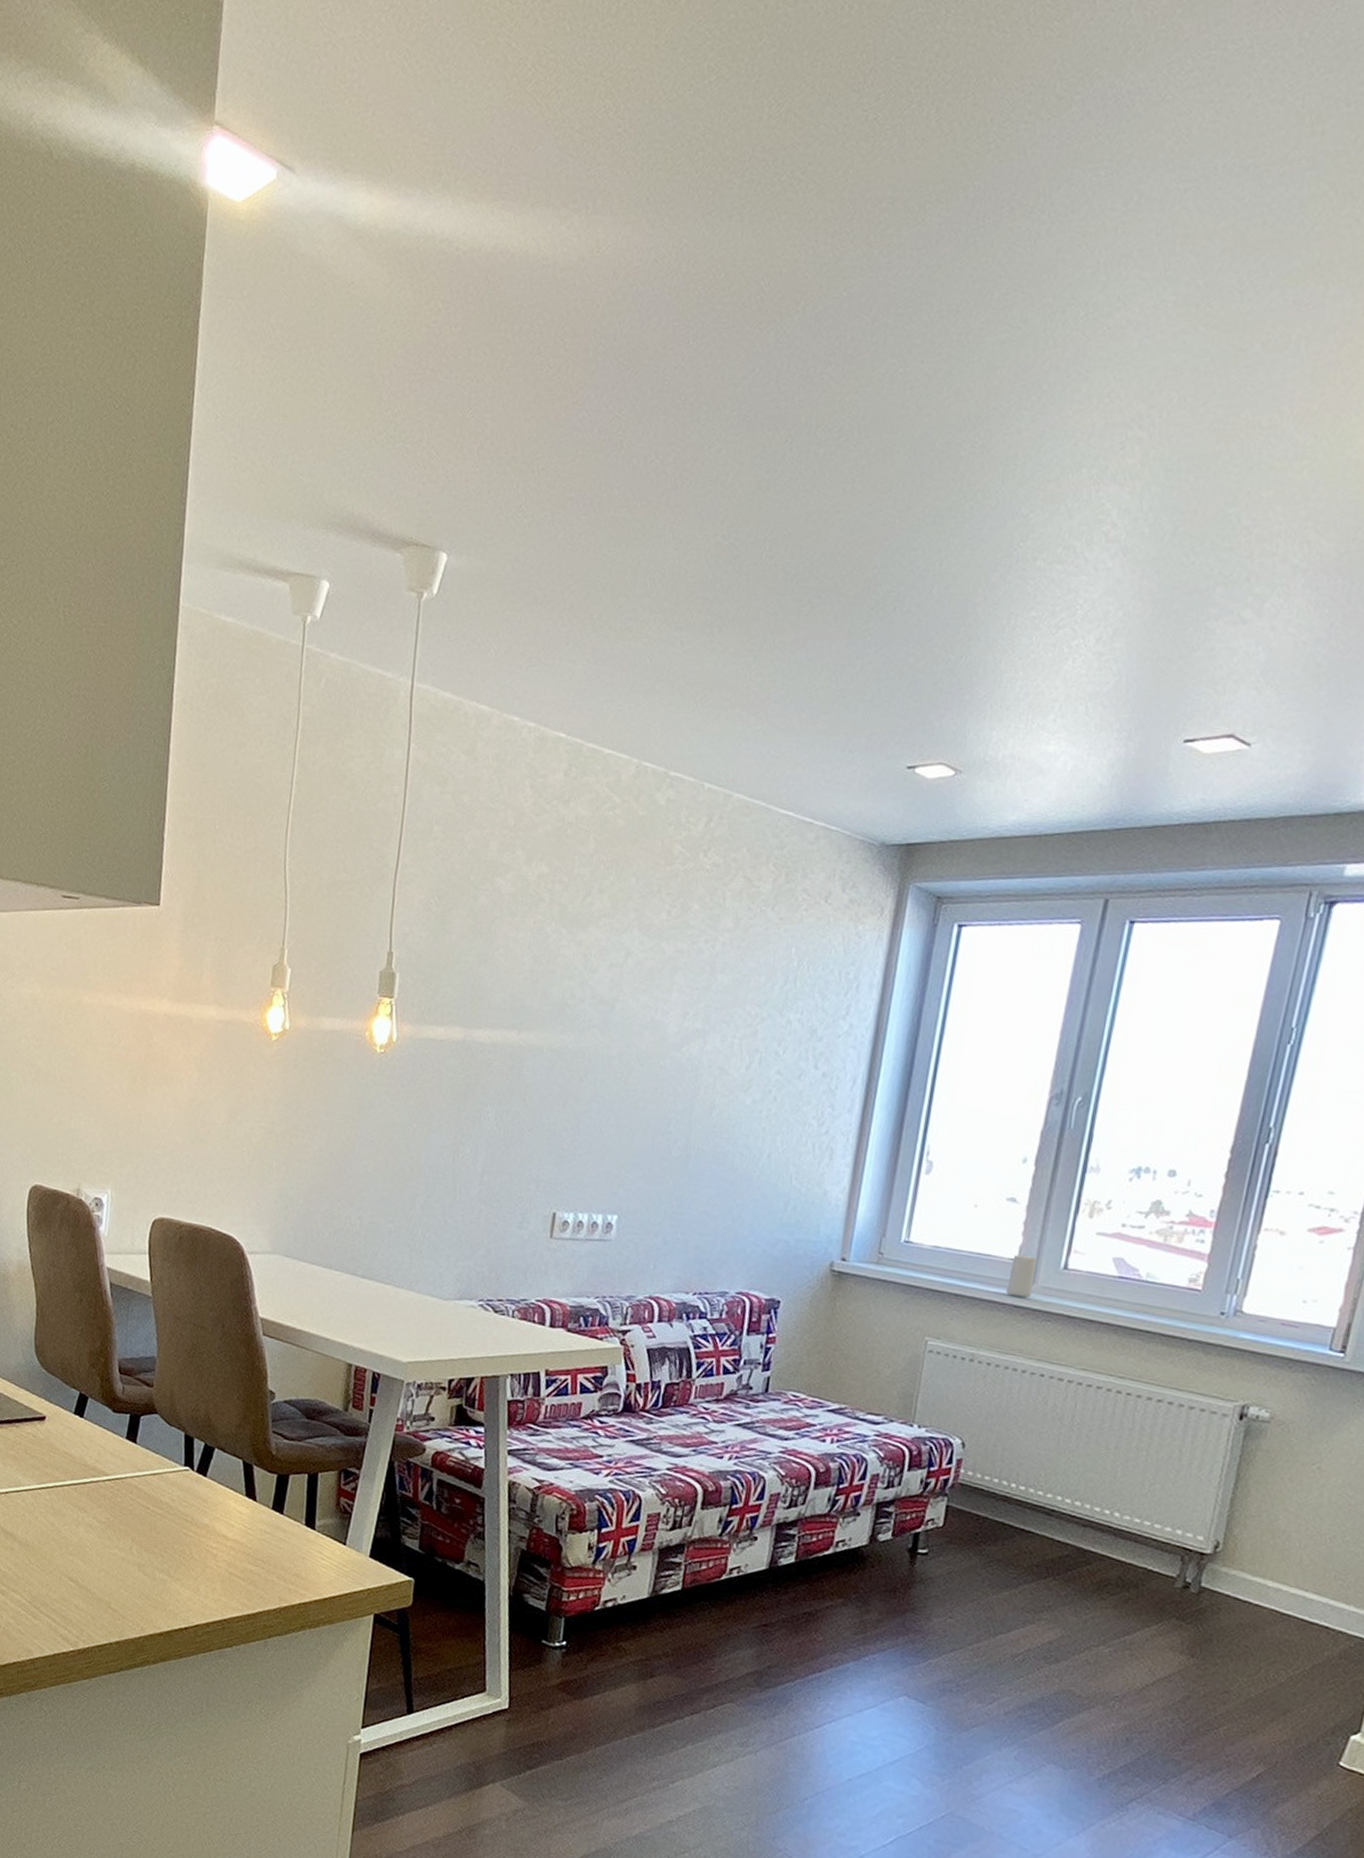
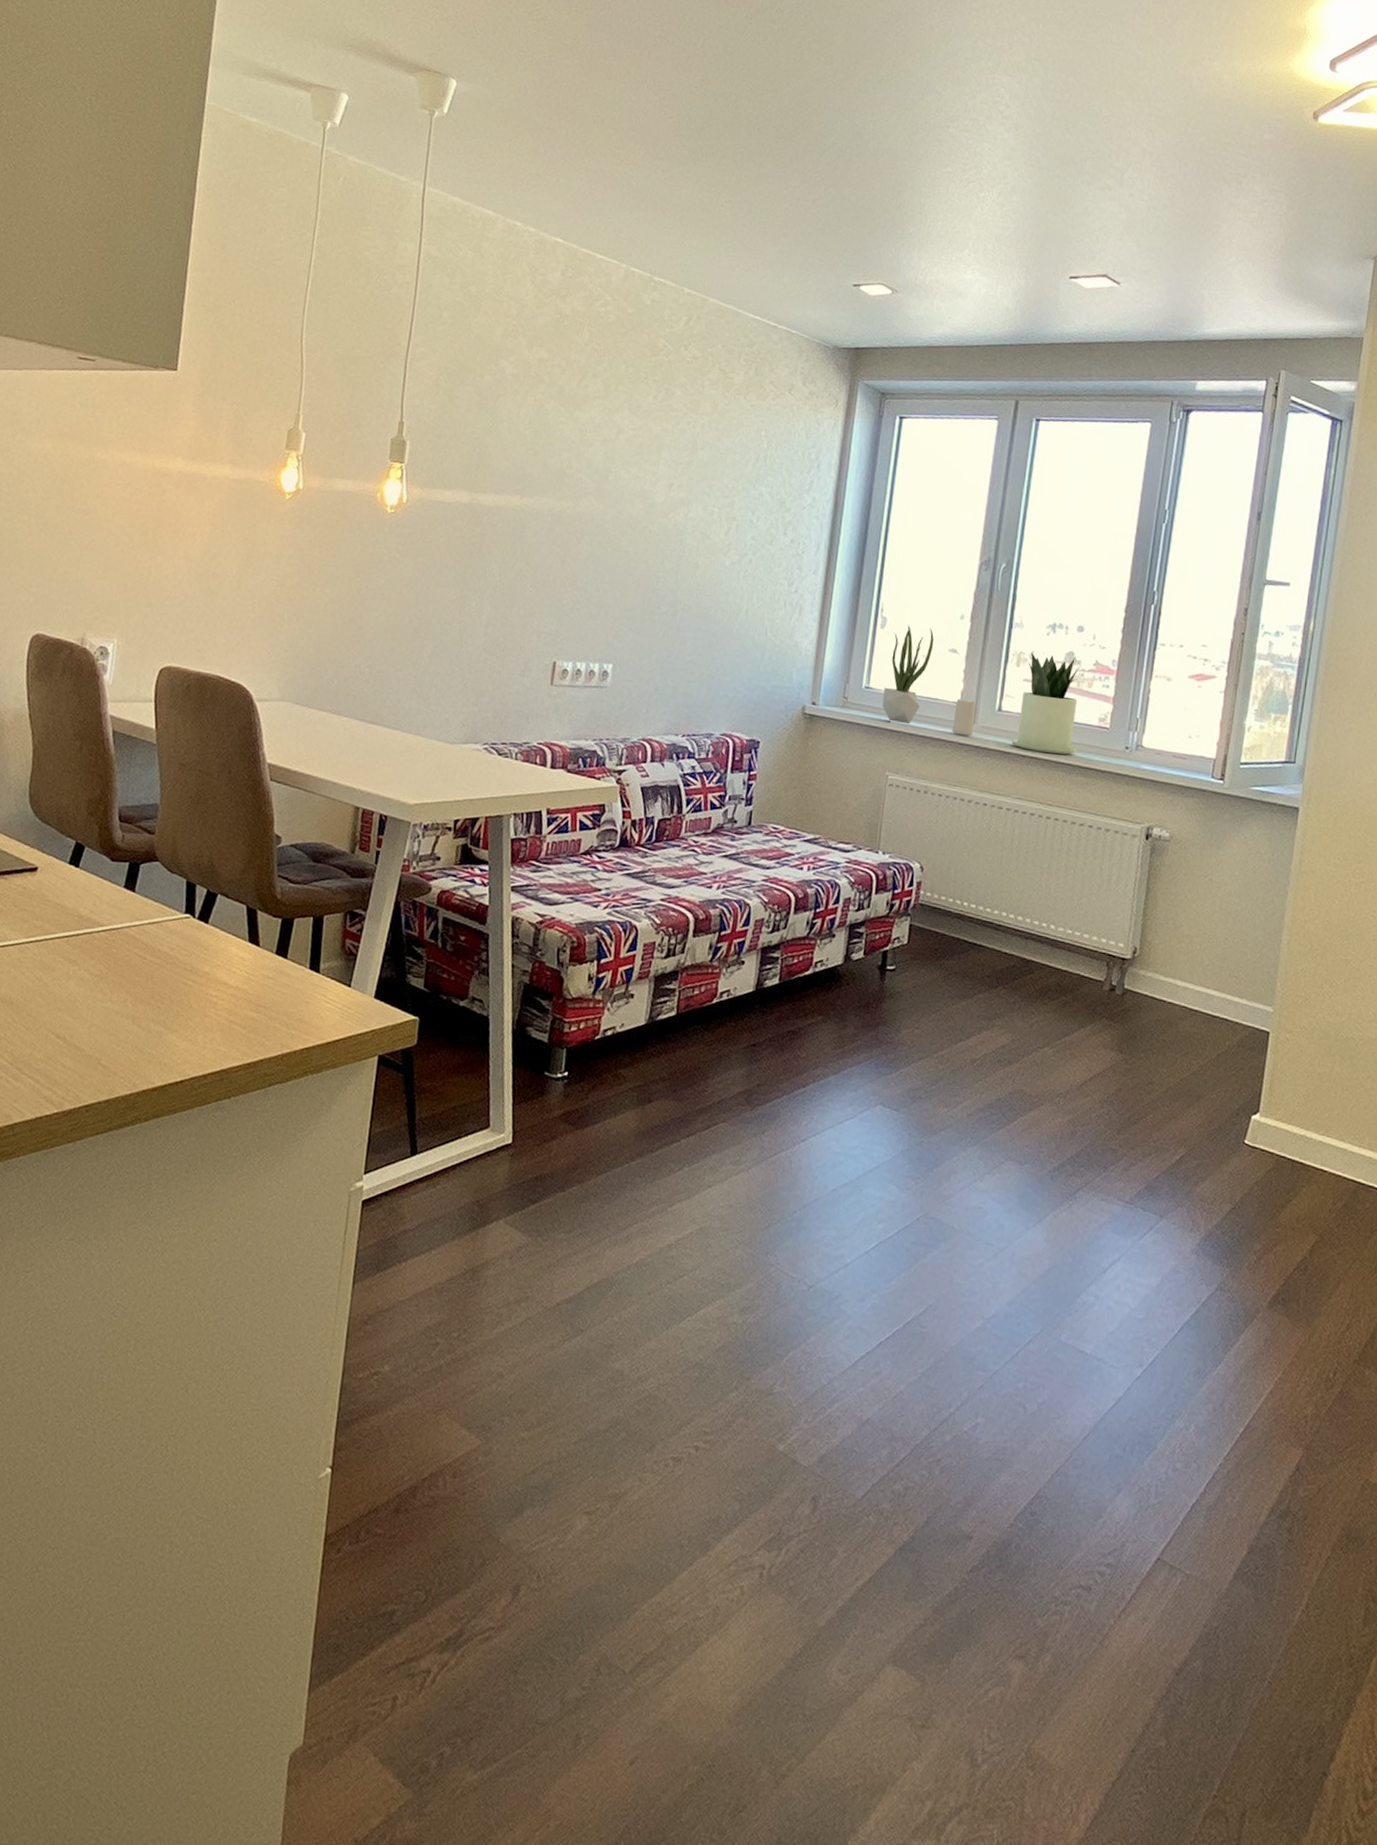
potted plant: none [924,1170,989,1284] -> present [882,625,934,725]
planter: none [1077,1202,1170,1321] -> present [1010,653,1081,755]

